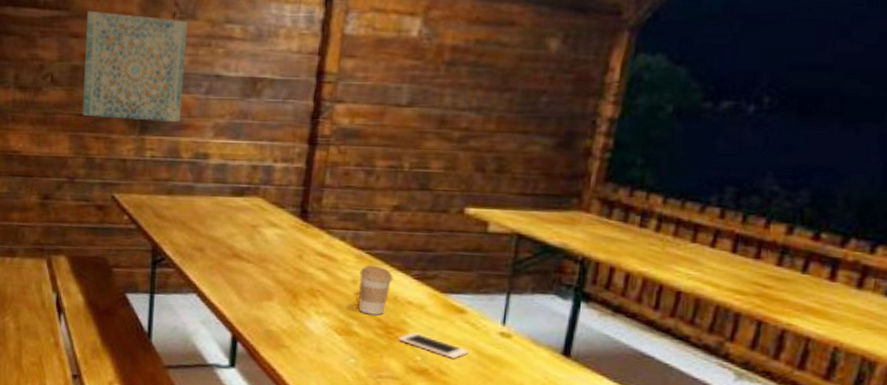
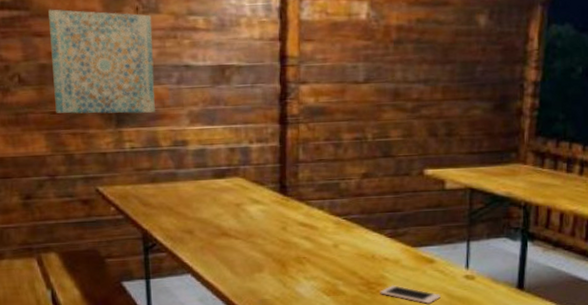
coffee cup: present [358,264,393,315] -> none [339,229,369,274]

